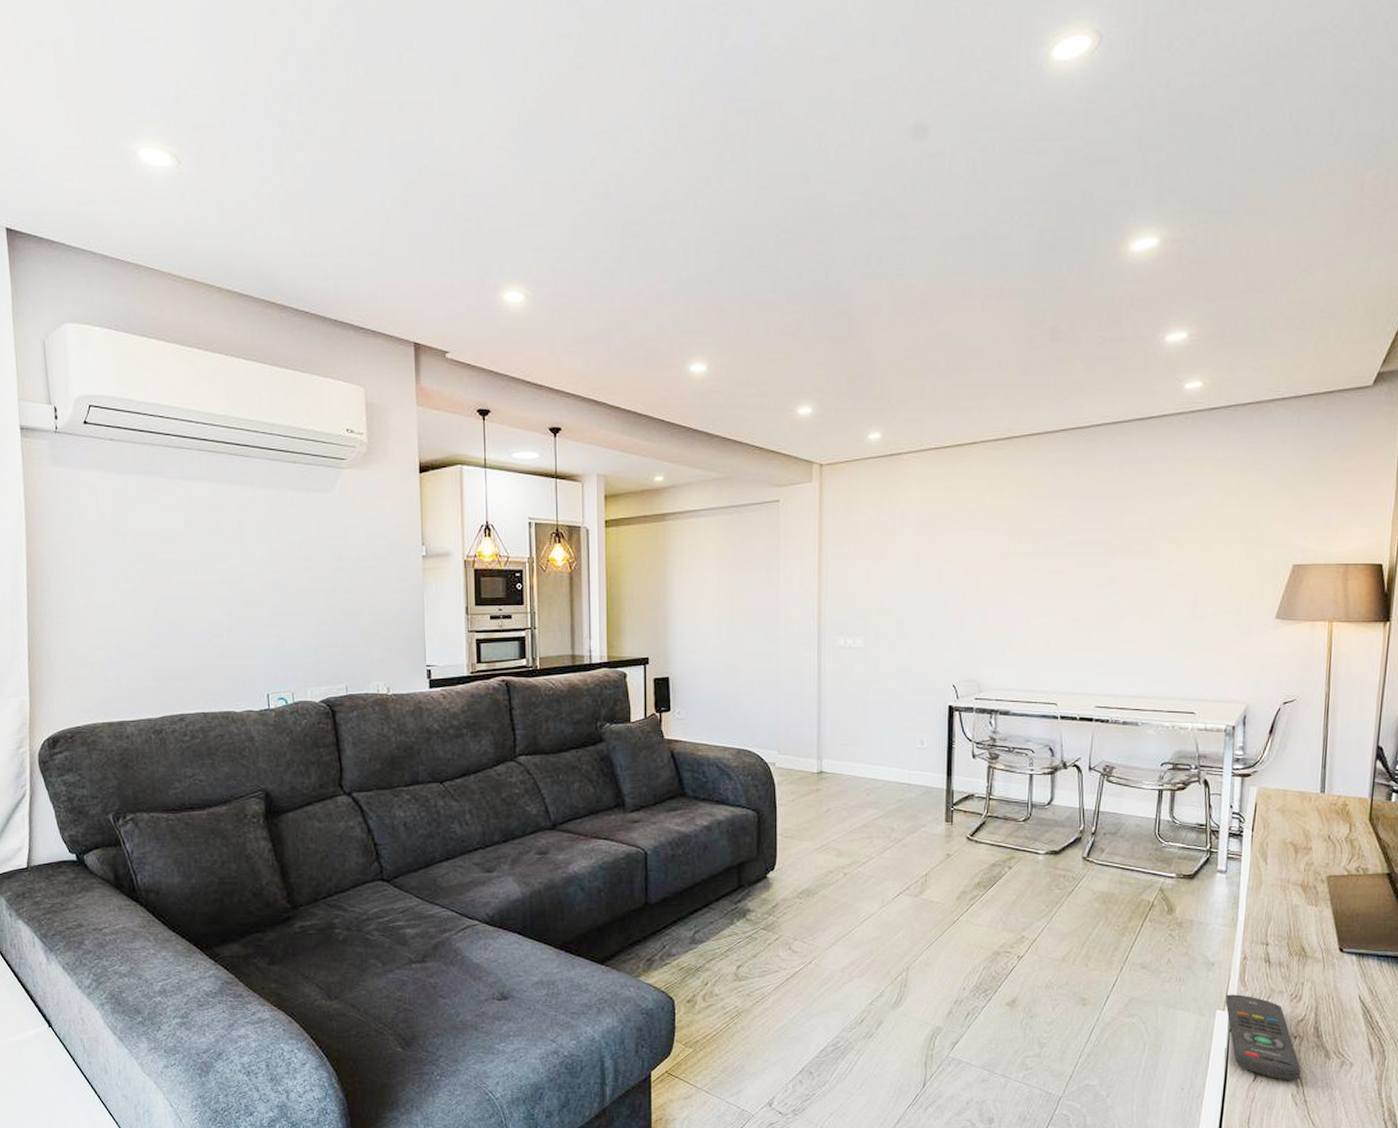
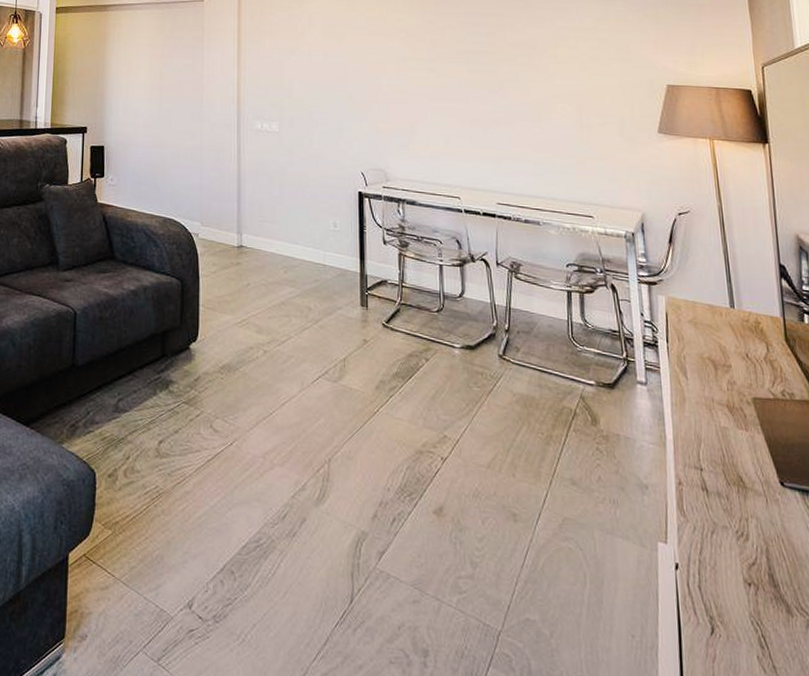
remote control: present [1225,994,1301,1080] -> none [665,524,763,639]

